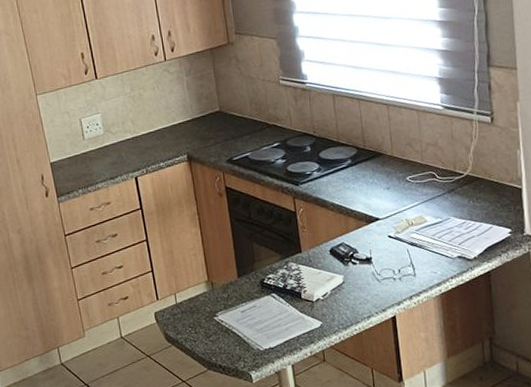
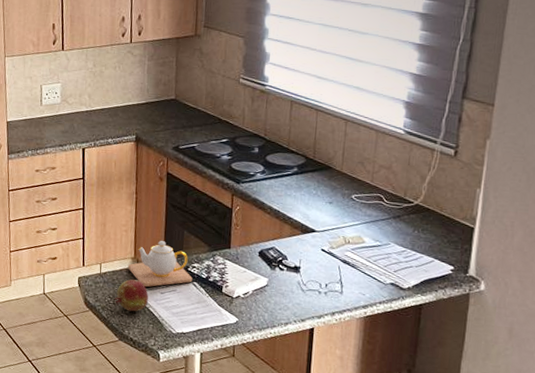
fruit: none [195,303,231,338] -> present [114,279,149,312]
teapot: none [203,258,270,308] -> present [127,241,193,287]

